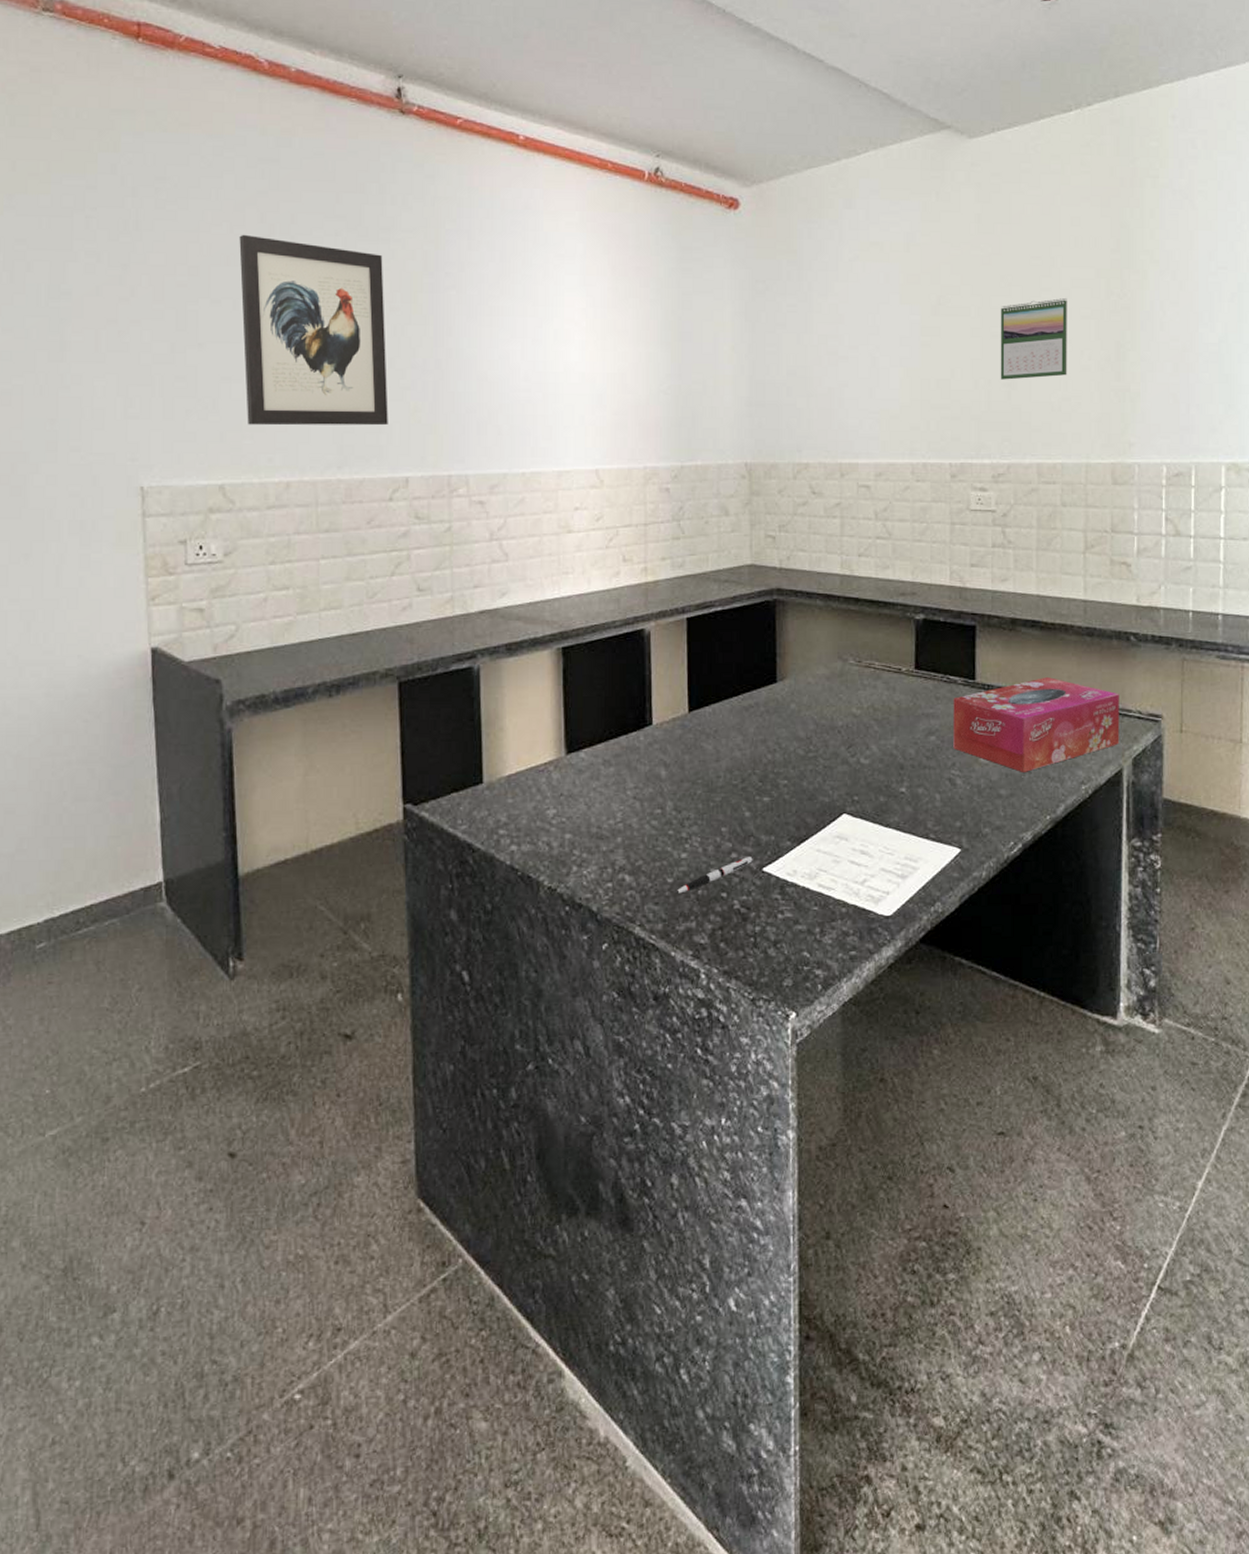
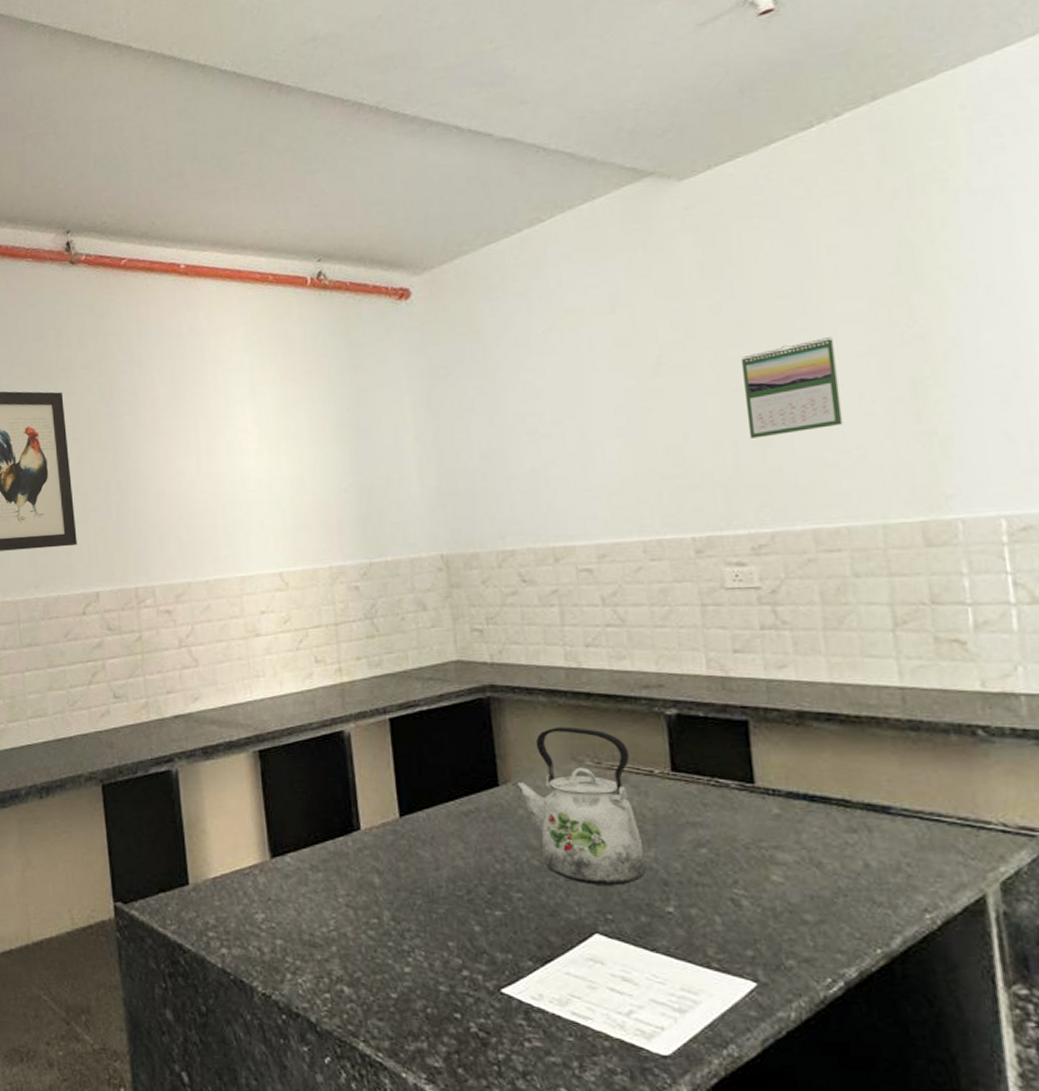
pen: present [676,857,753,894] -> none [401,976,489,1011]
kettle: none [787,628,889,771] -> present [511,726,648,886]
tissue box: present [953,677,1119,774] -> none [726,781,977,896]

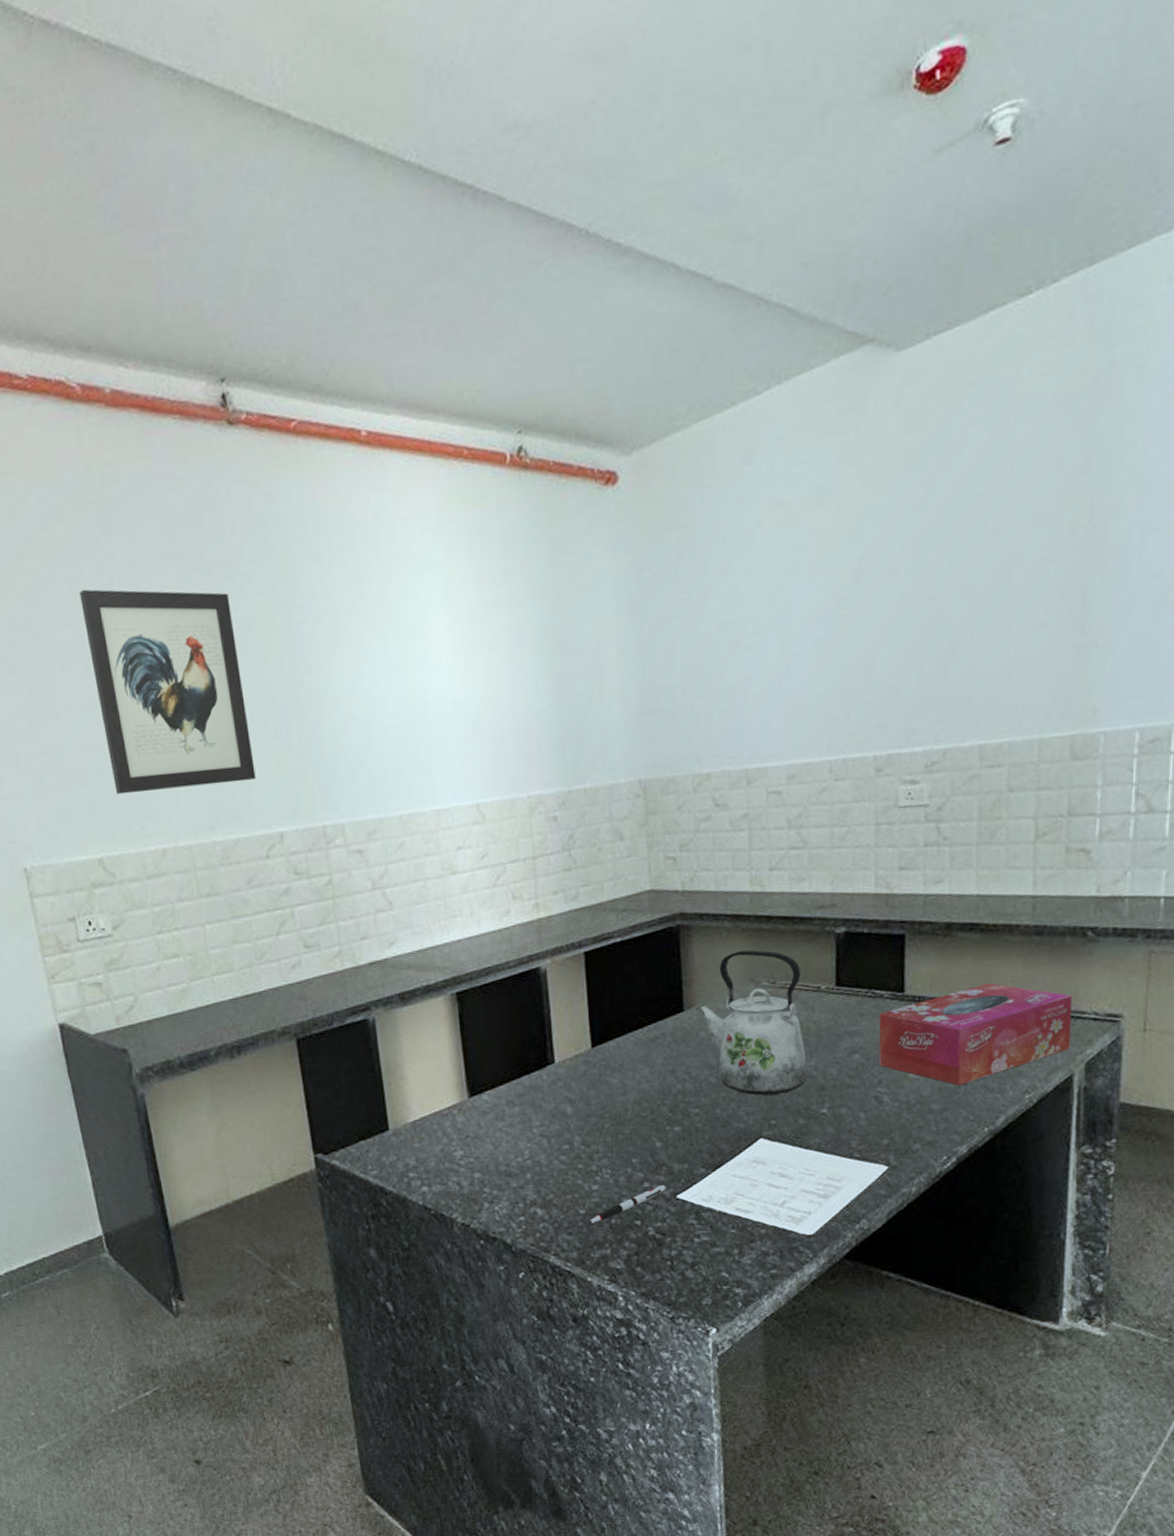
pen: none [401,976,489,1011] -> present [589,1185,666,1224]
tissue box: none [726,781,977,896] -> present [879,983,1072,1086]
calendar: present [742,337,843,439] -> none [935,541,1020,651]

